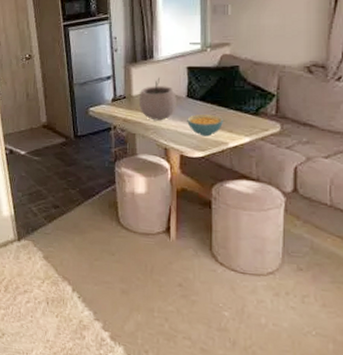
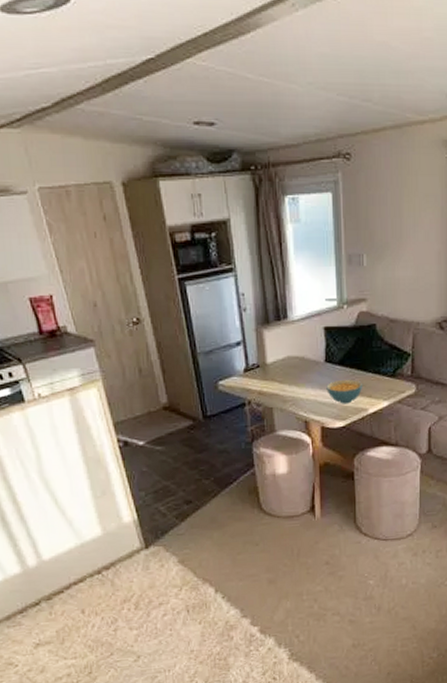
plant pot: present [138,77,177,121] -> none [274,341,315,391]

